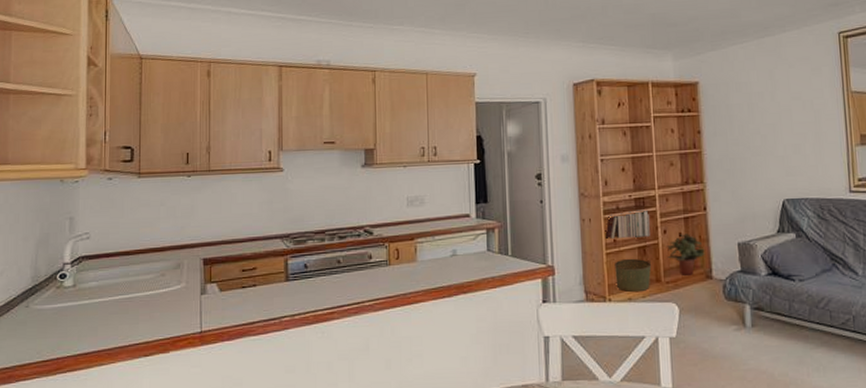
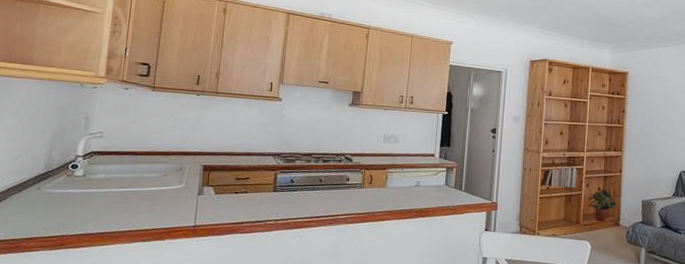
basket: present [615,258,652,293] -> none [544,203,574,231]

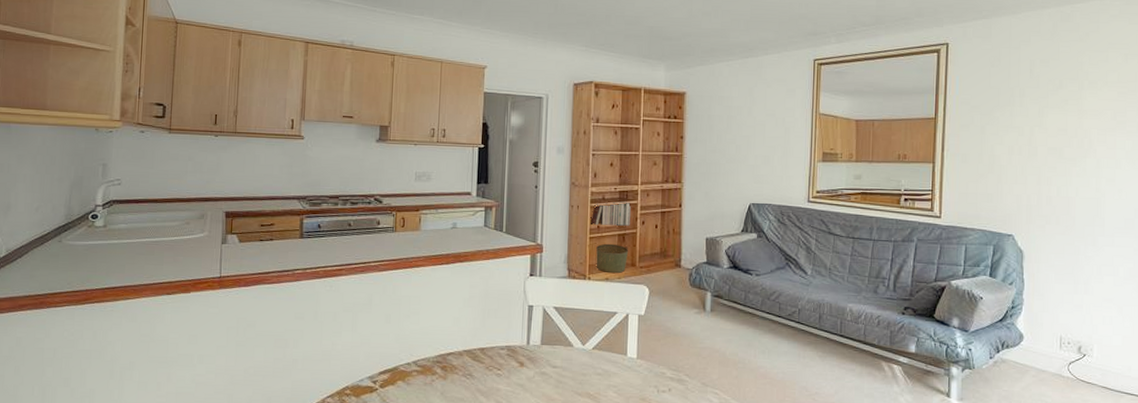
basket: none [544,203,574,231] -> present [596,243,629,274]
potted plant: present [587,188,616,221] -> none [644,226,677,263]

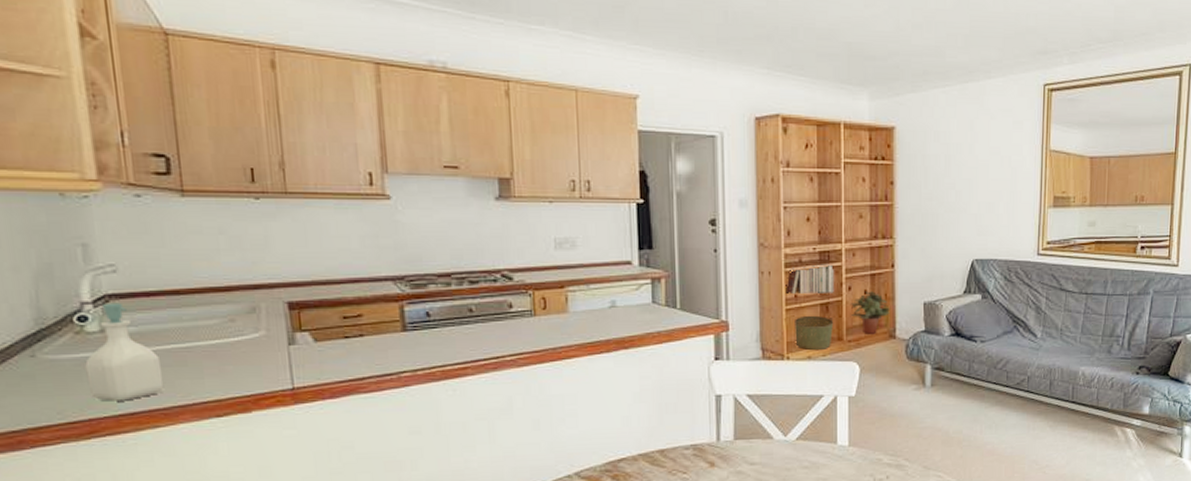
soap bottle: none [90,206,138,278] -> present [85,302,165,401]
potted plant: none [644,226,677,263] -> present [851,291,890,334]

